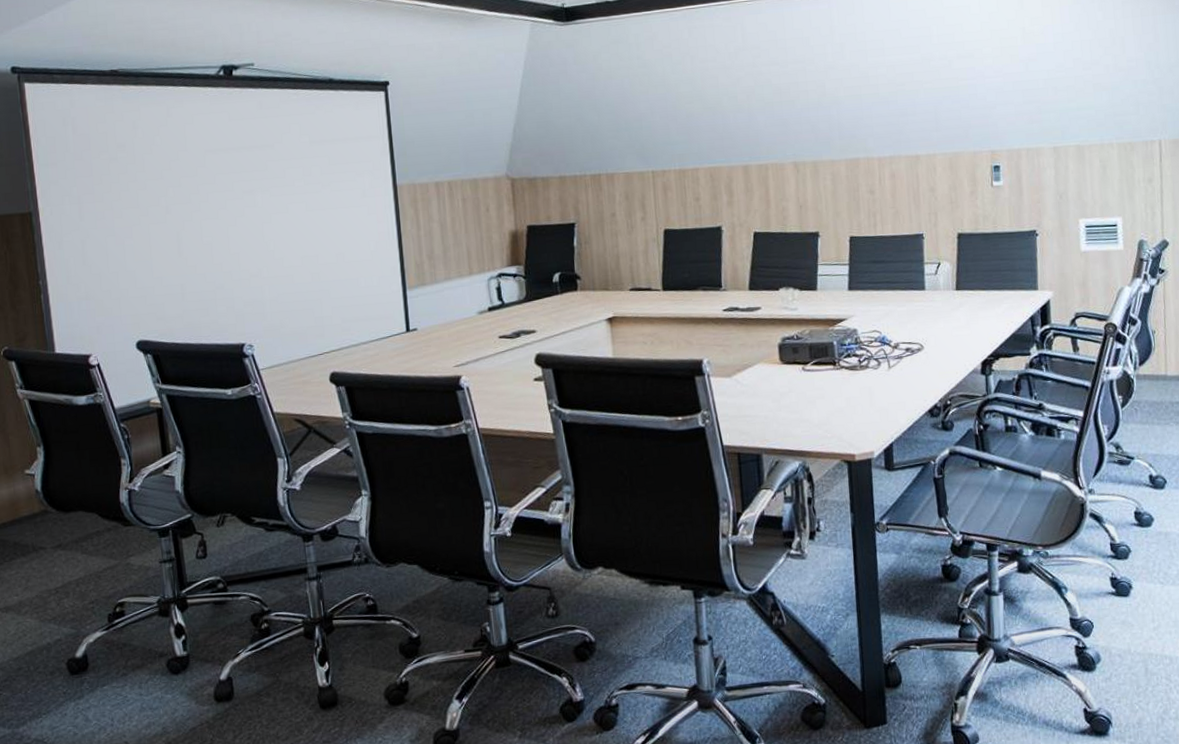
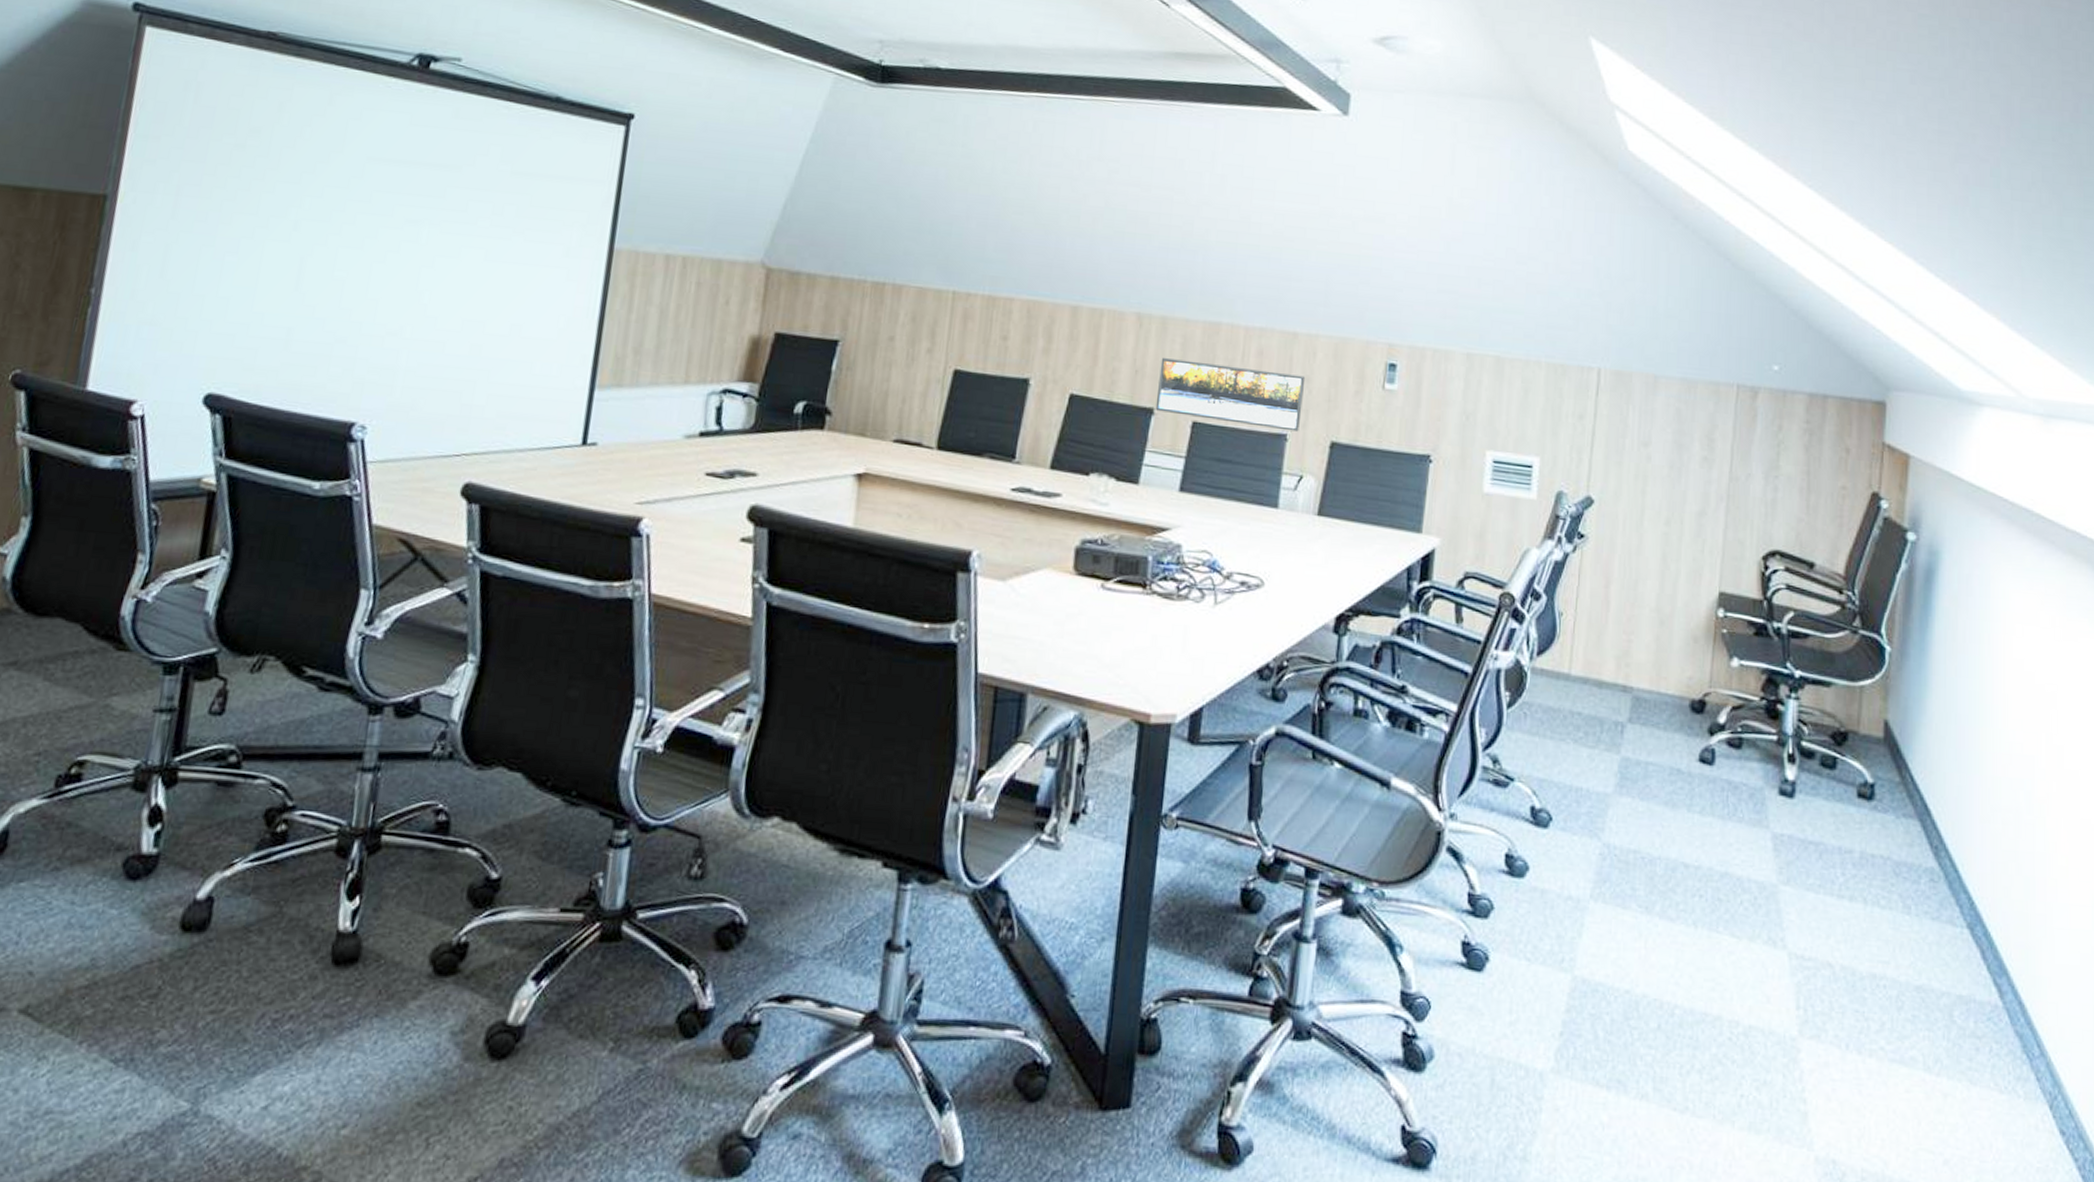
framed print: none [818,187,932,234] -> present [1155,358,1306,432]

